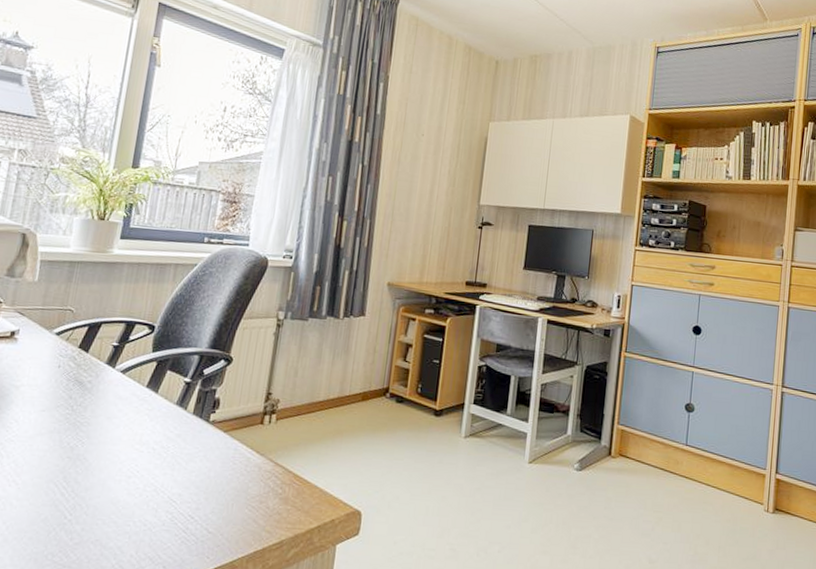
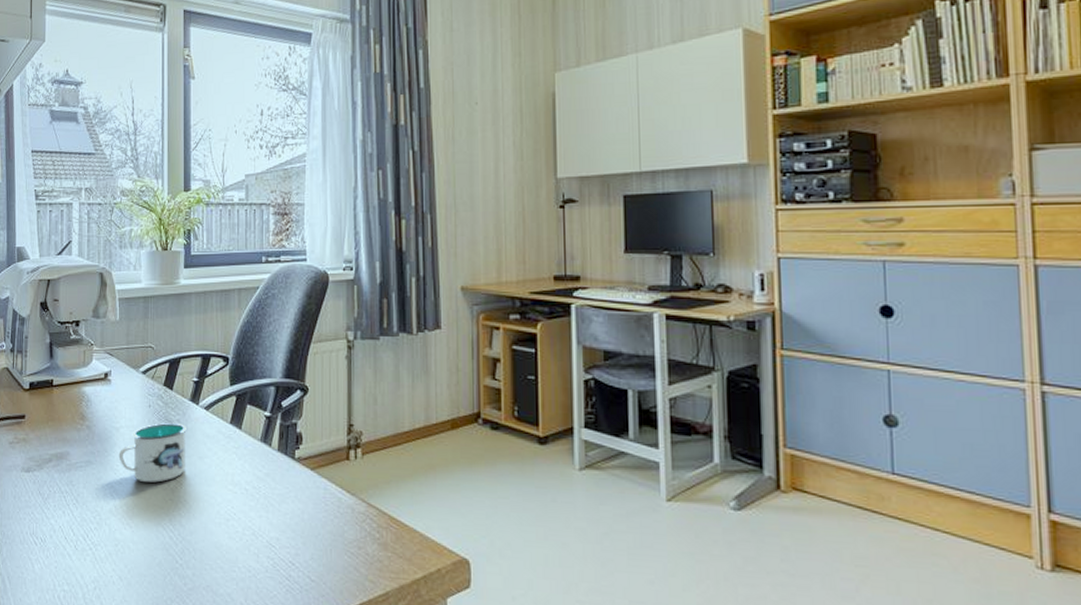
mug: none [13,383,98,441] -> present [118,423,187,483]

